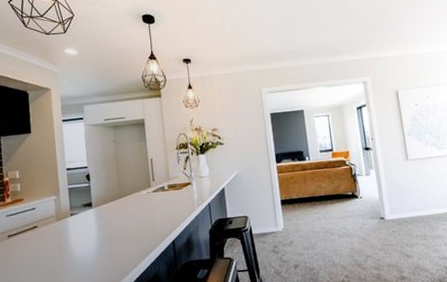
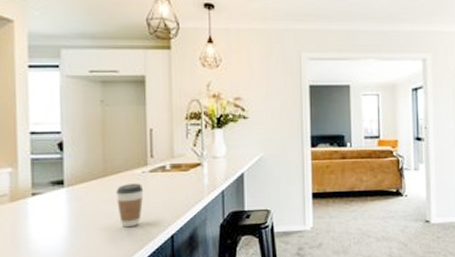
coffee cup: none [129,201,150,237] -> present [115,183,144,228]

